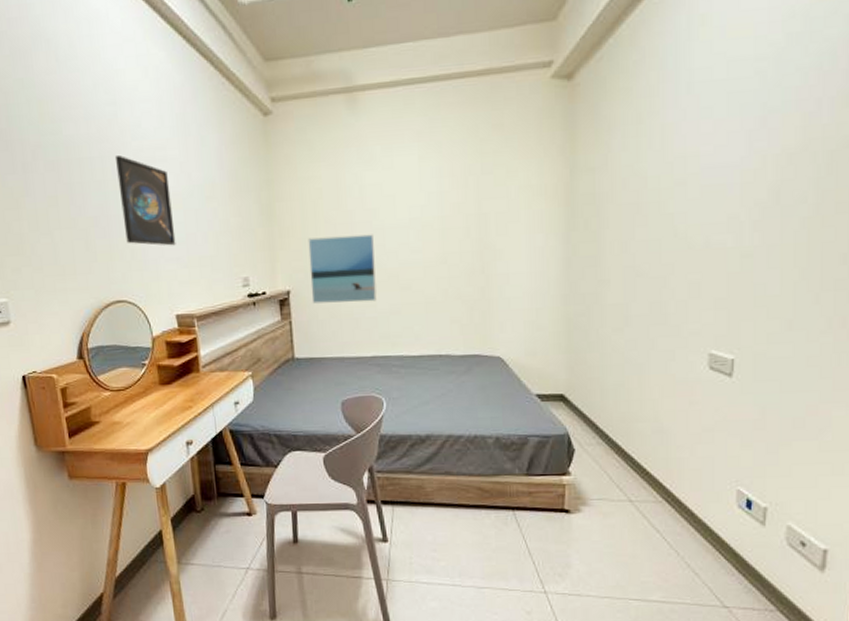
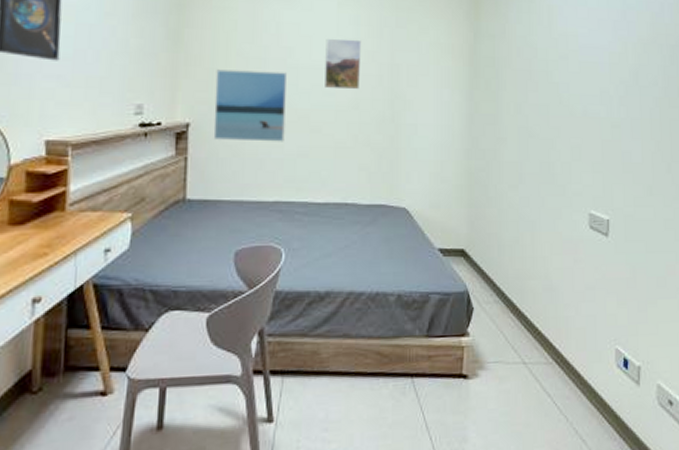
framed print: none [409,192,447,246] -> present [325,38,362,90]

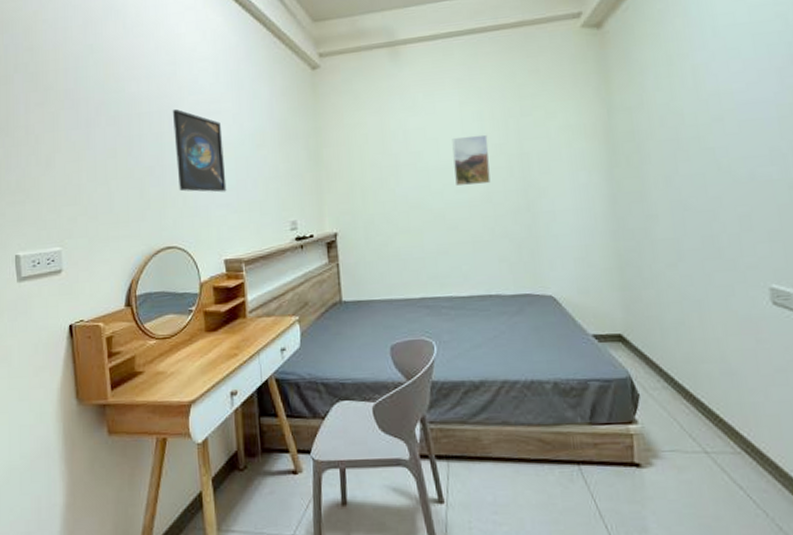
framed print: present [213,69,286,142] -> none [354,176,424,245]

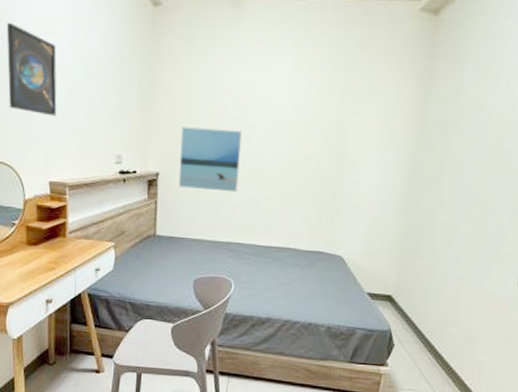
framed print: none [354,176,424,245] -> present [178,126,242,193]
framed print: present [452,134,491,187] -> none [275,100,312,149]

